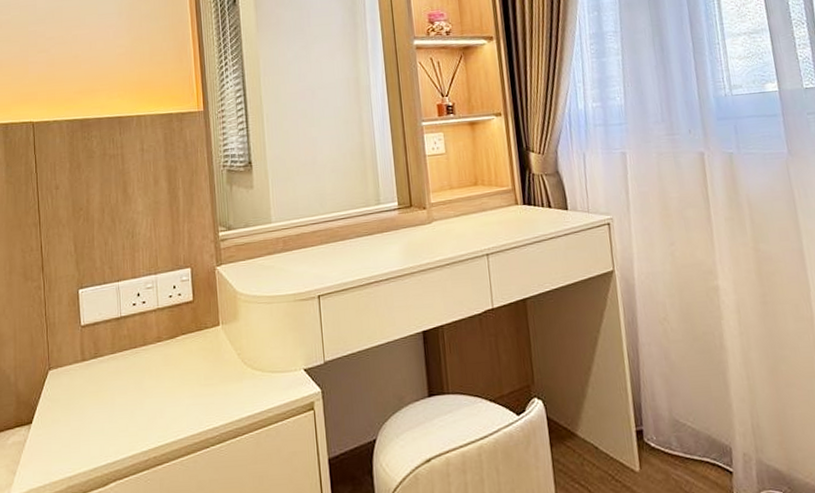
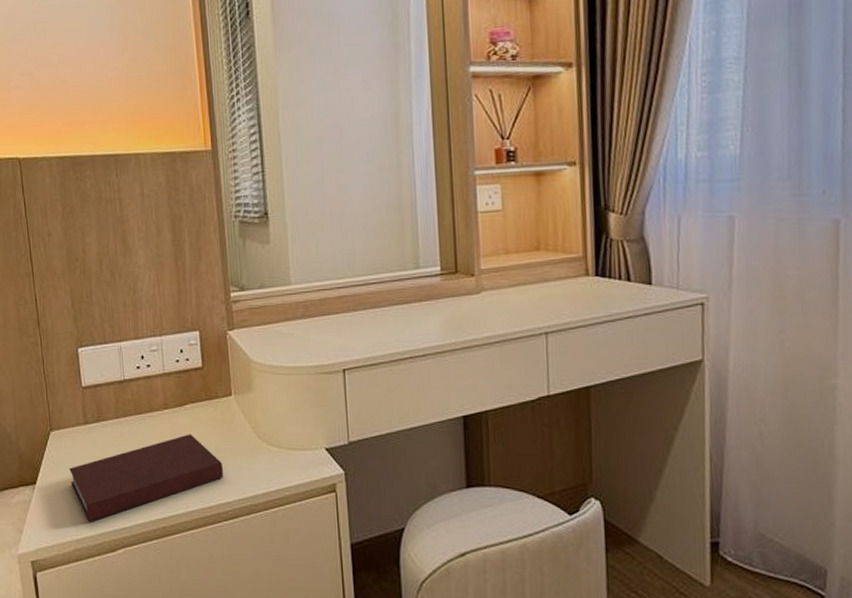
notebook: none [65,364,212,458] -> present [69,434,224,522]

